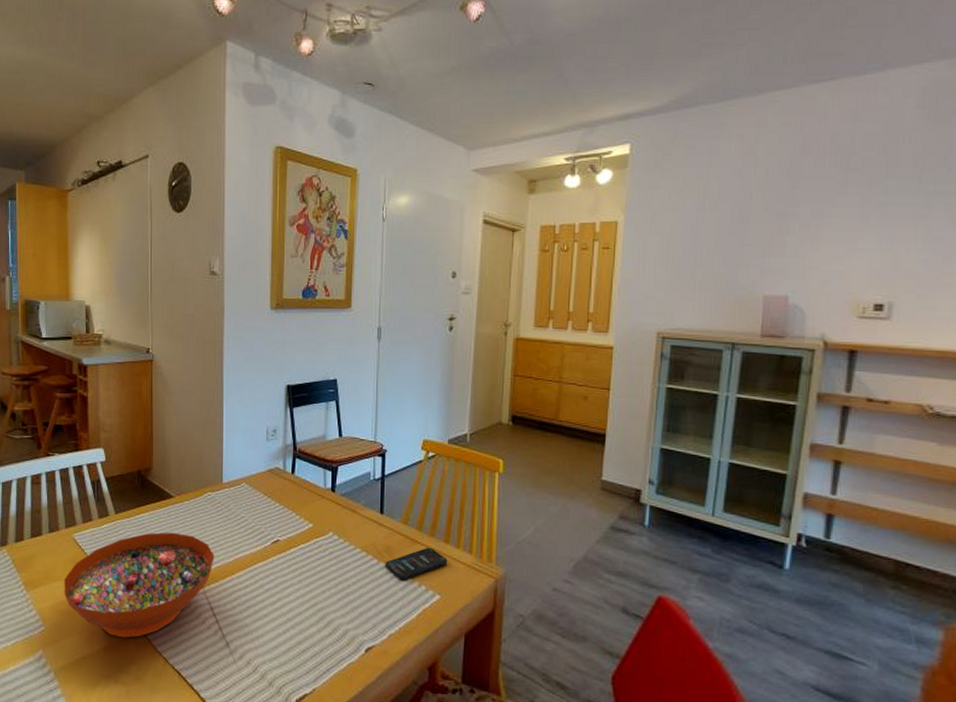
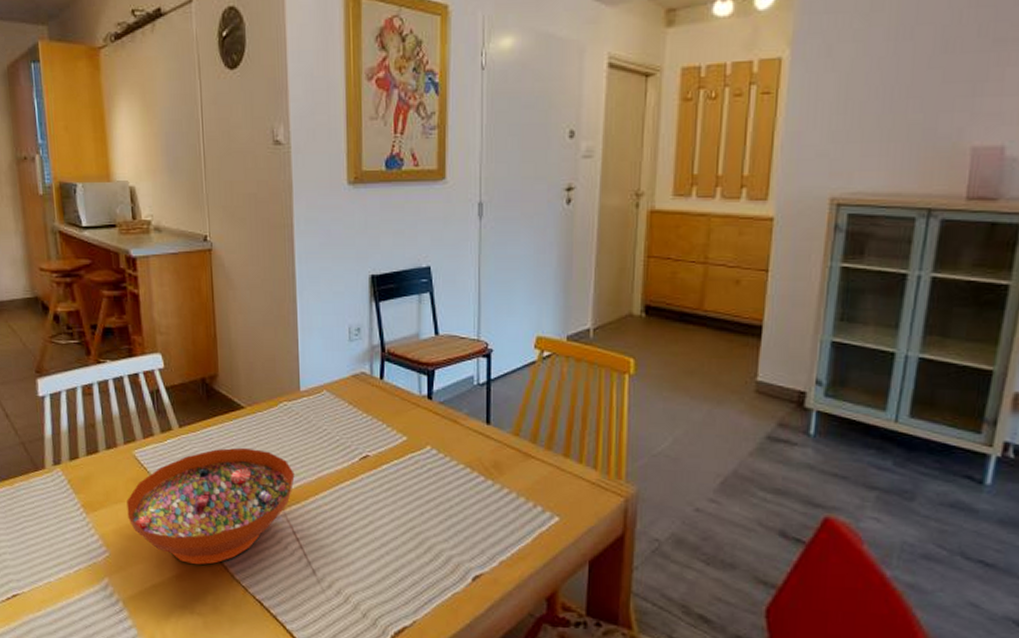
smartphone: present [386,547,448,580] -> none [494,462,568,500]

